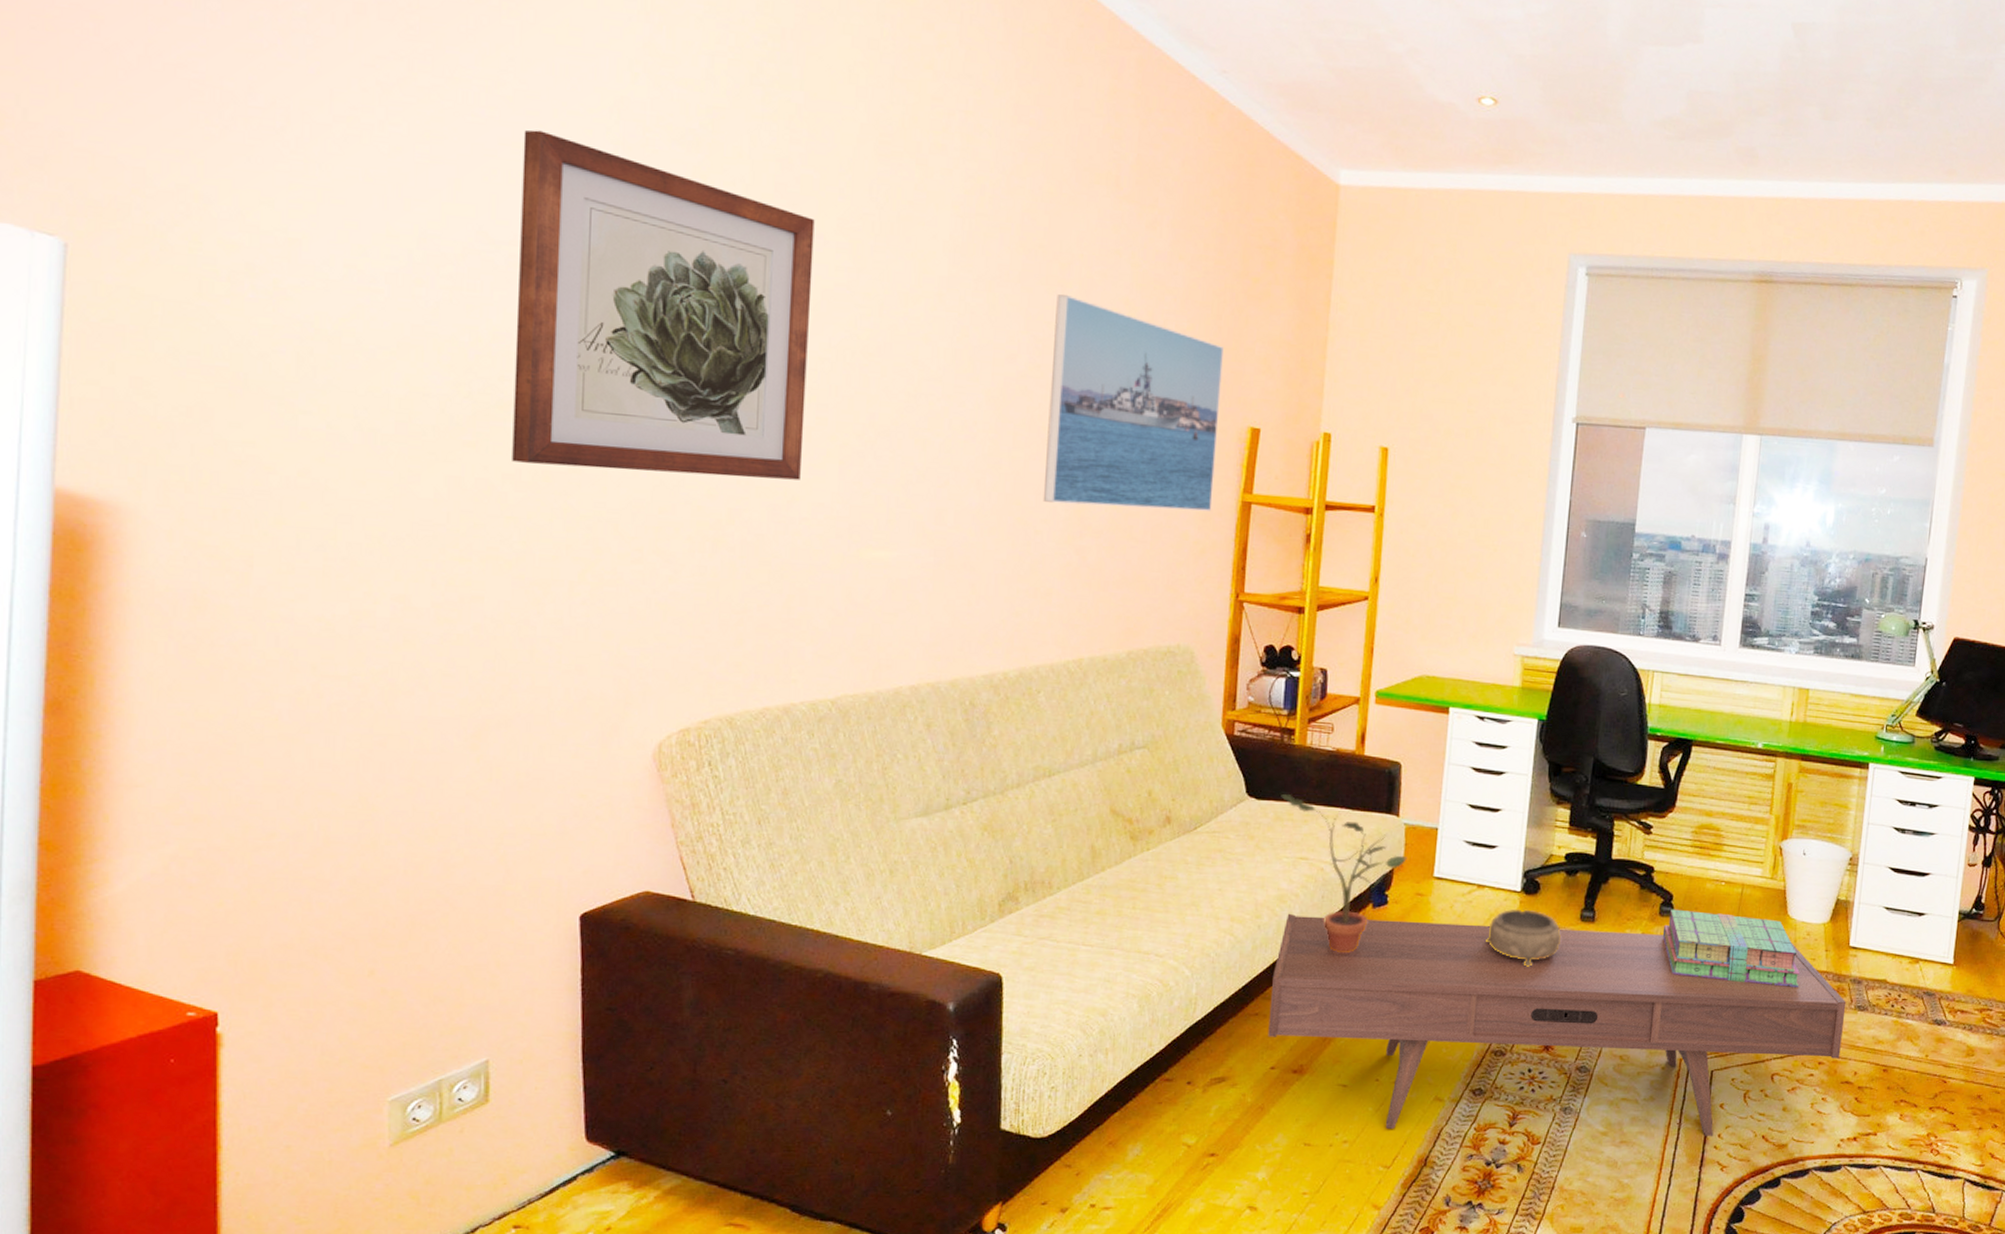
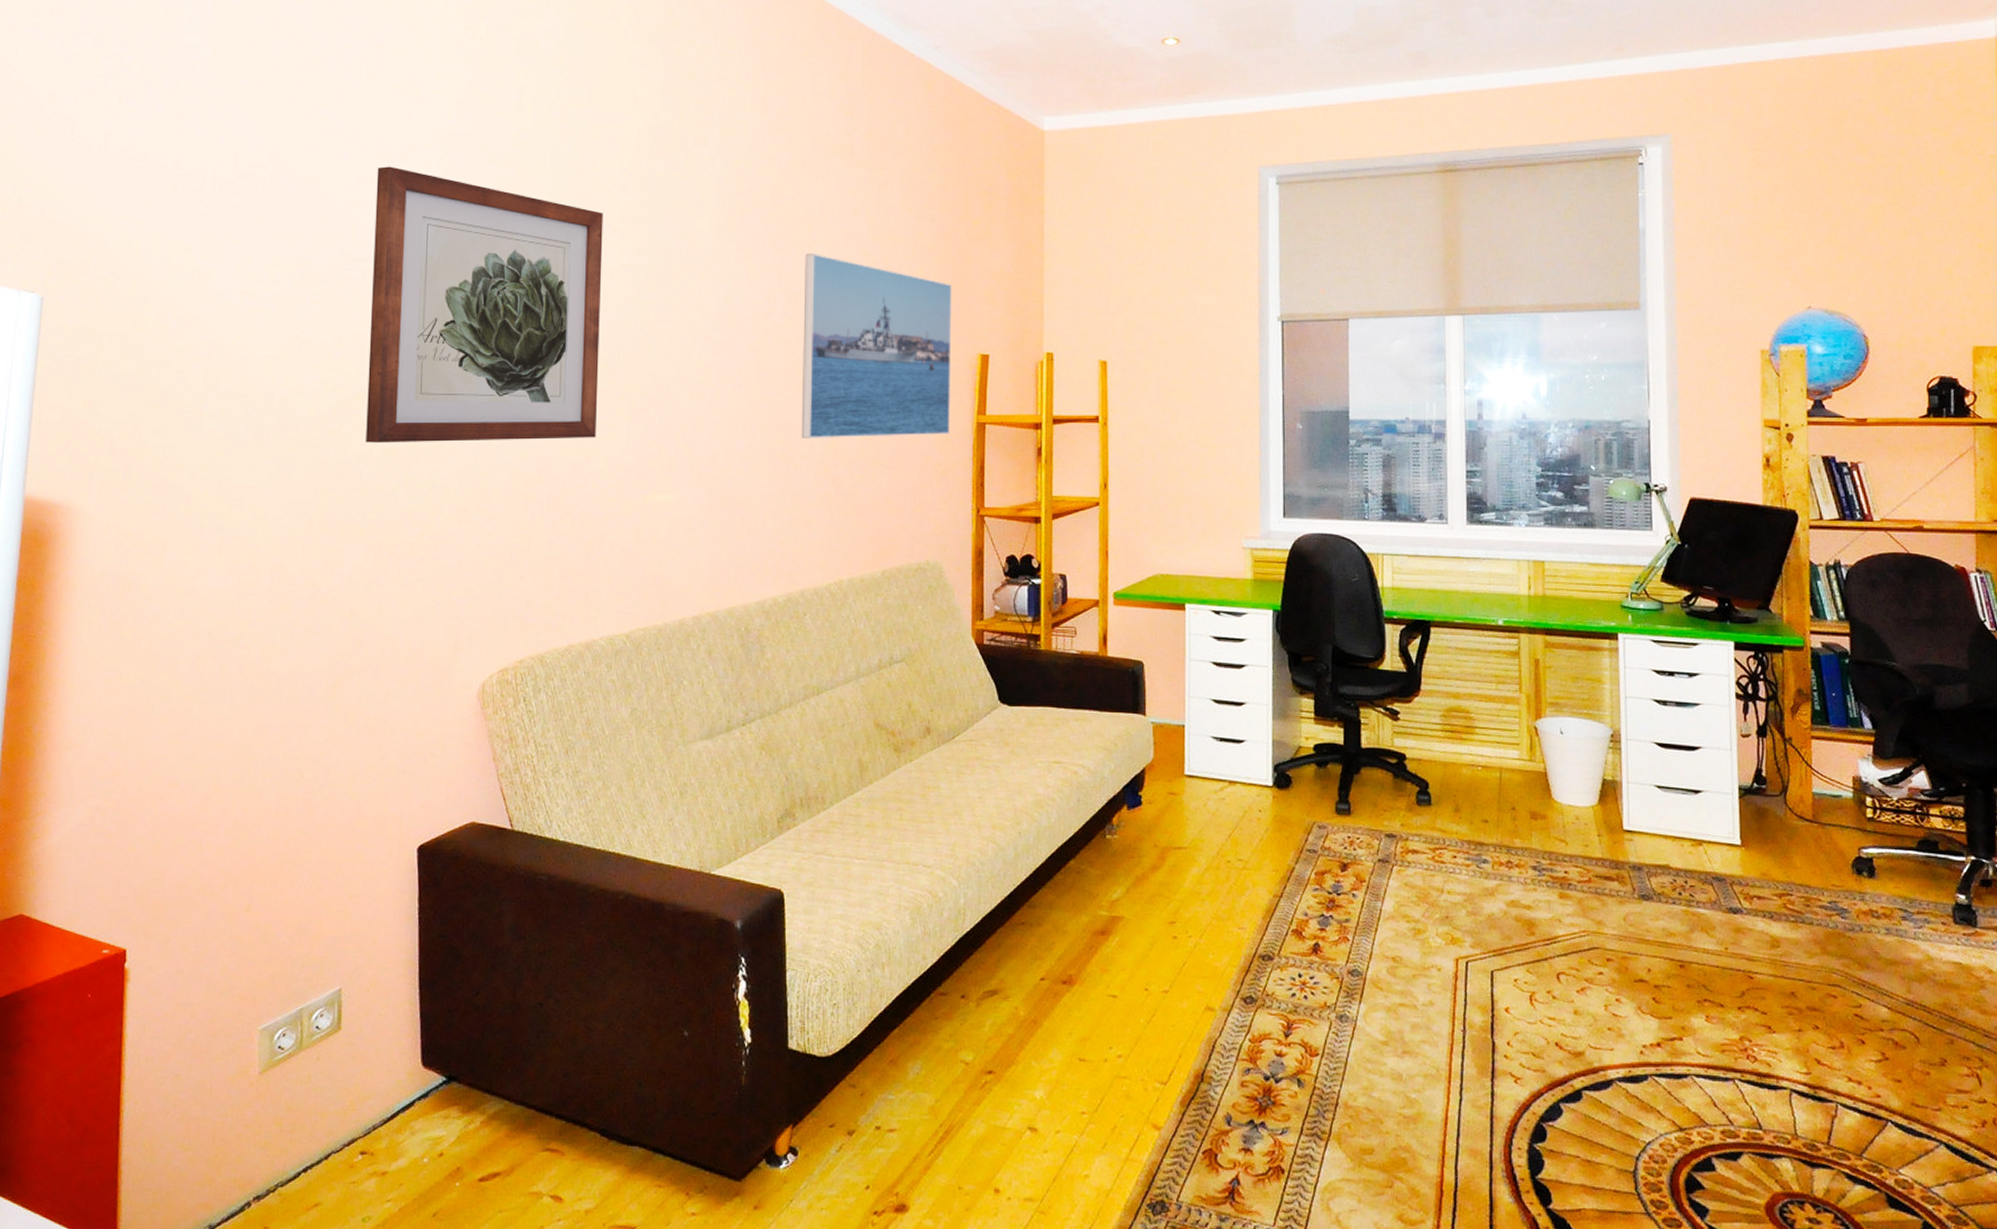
coffee table: present [1268,913,1846,1136] -> none [1035,818,1630,1044]
potted plant: present [1281,794,1407,952] -> none [1031,699,1157,856]
decorative bowl: present [1486,910,1561,967] -> none [1242,805,1318,865]
stack of books: present [1662,909,1801,987] -> none [1422,797,1574,877]

